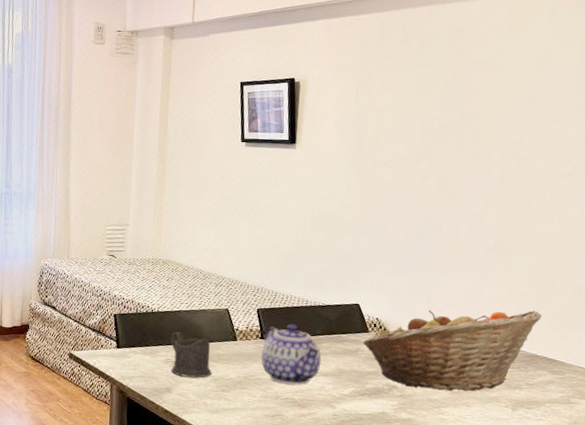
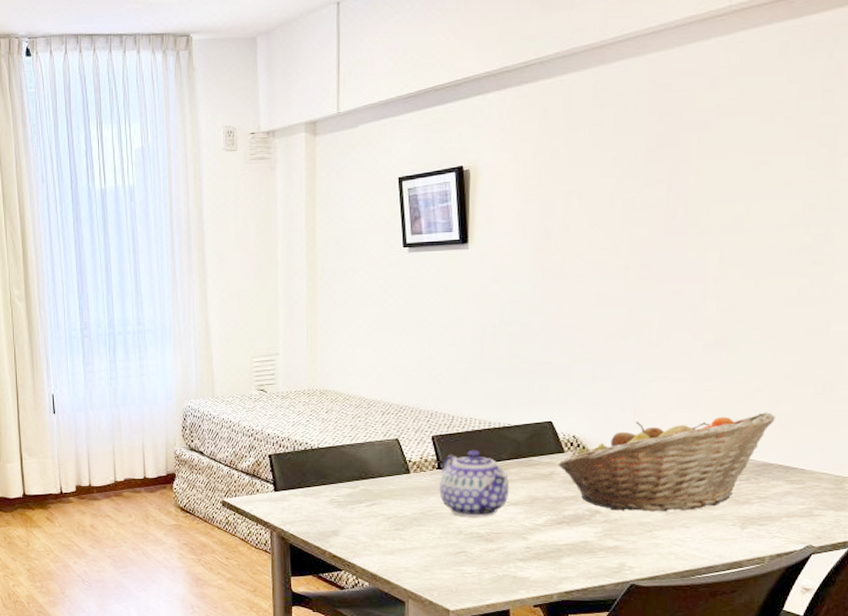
cup: present [170,332,212,378] -> none [334,469,384,517]

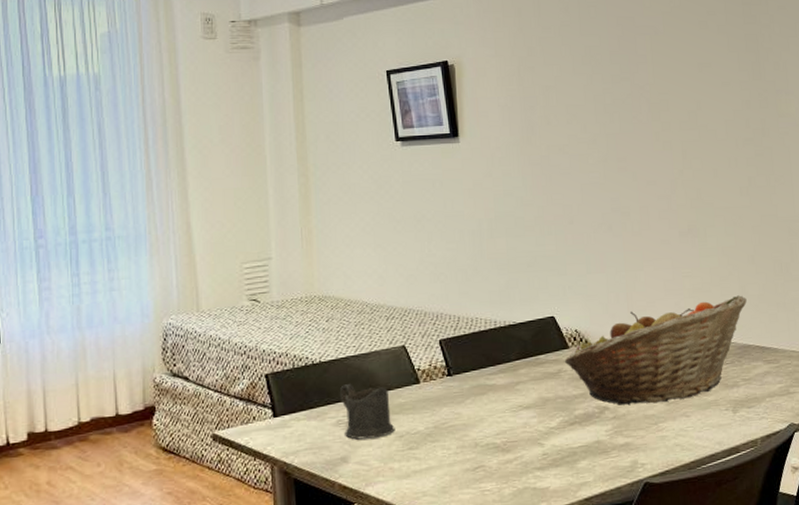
cup: none [334,469,384,517] -> present [339,384,395,440]
teapot: present [439,449,510,517] -> none [450,351,521,427]

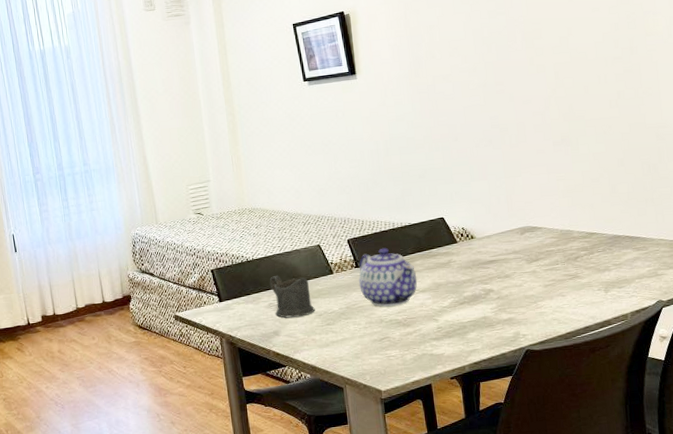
teapot: none [450,351,521,427] -> present [358,247,418,307]
fruit basket: present [564,295,747,405] -> none [453,193,617,288]

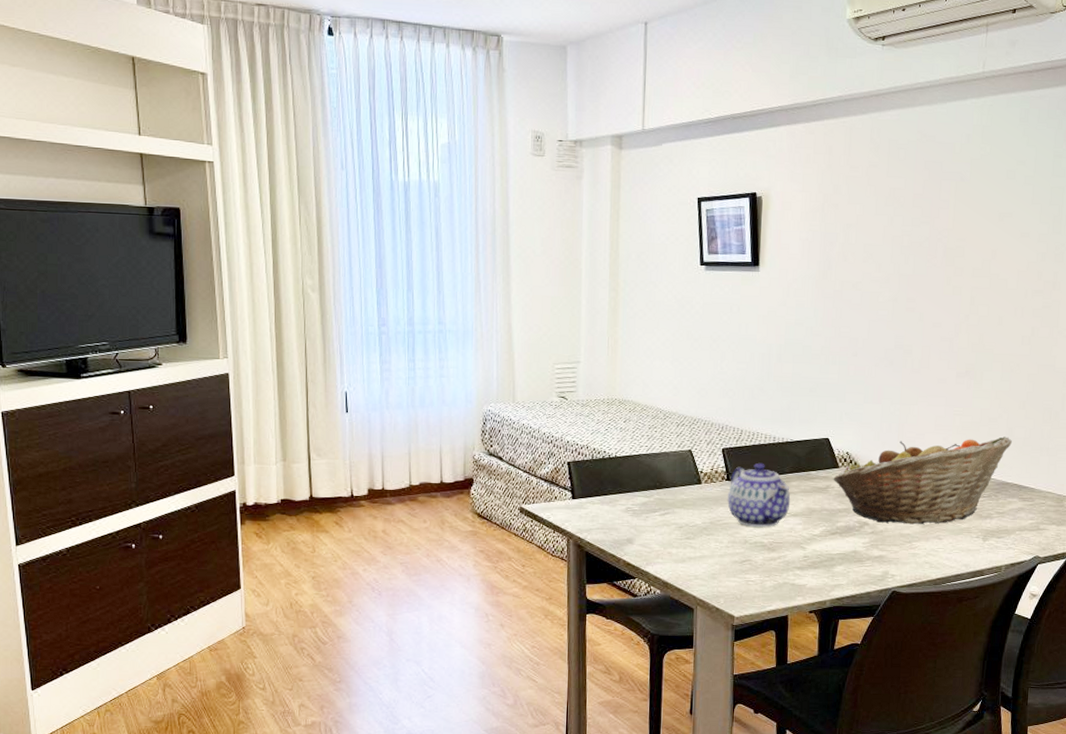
cup: present [269,276,315,318] -> none [630,478,676,526]
fruit basket: none [453,193,617,288] -> present [833,437,1012,525]

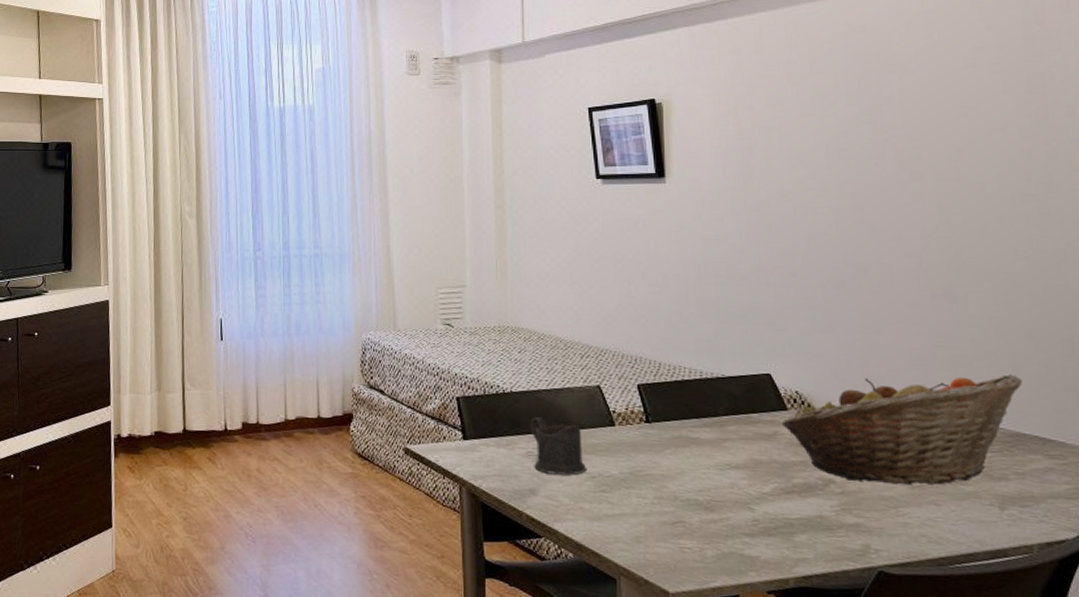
cup: none [630,478,676,526] -> present [530,417,587,475]
teapot: present [728,462,791,527] -> none [649,402,729,481]

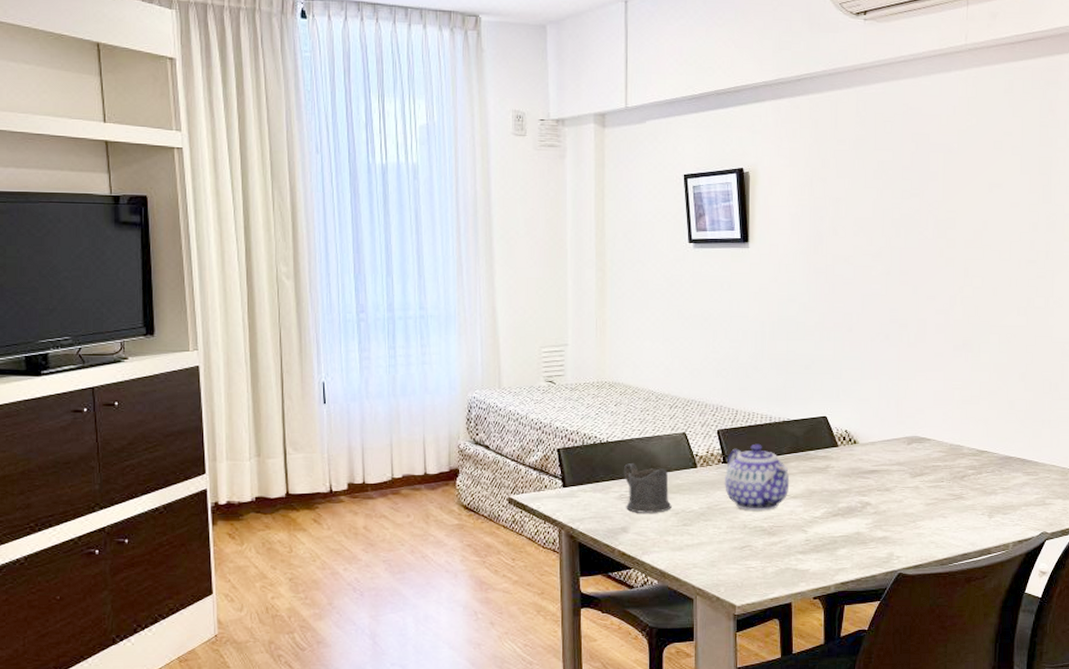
teapot: none [649,402,729,481] -> present [725,443,790,511]
fruit basket: present [781,374,1022,485] -> none [832,410,1013,503]

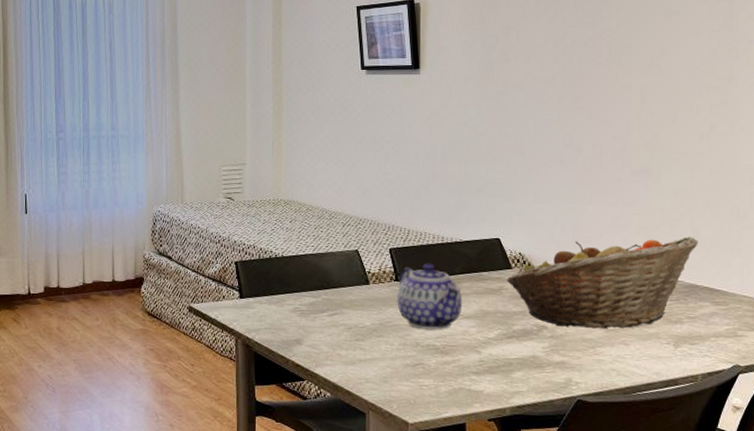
cup: present [623,463,672,513] -> none [297,278,345,327]
fruit basket: none [832,410,1013,503] -> present [506,237,698,329]

